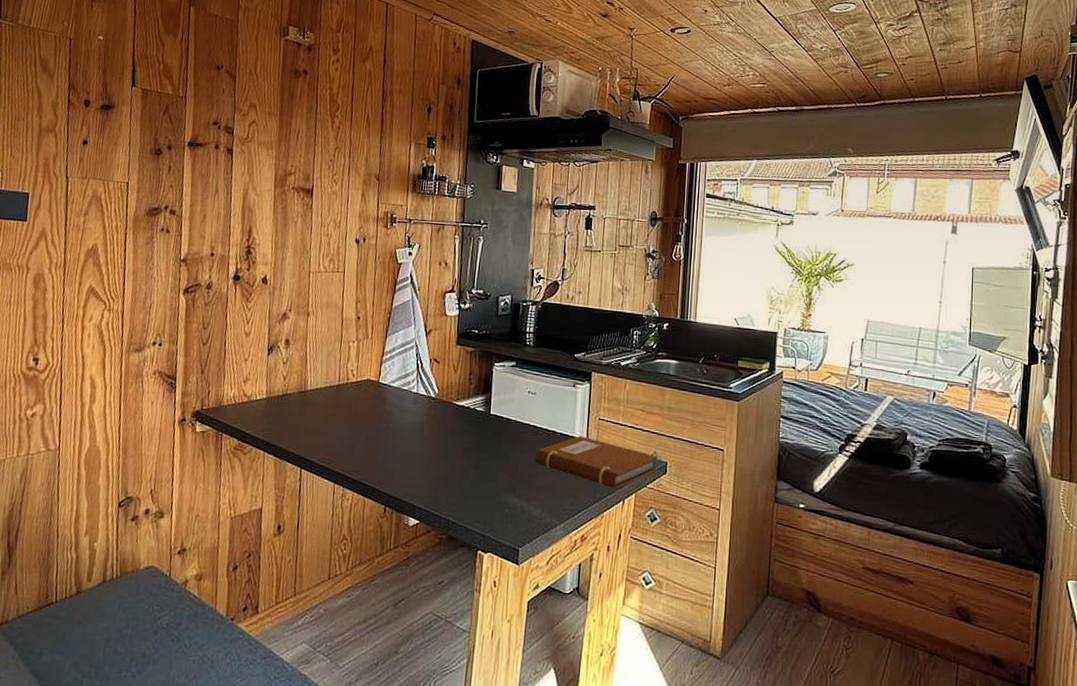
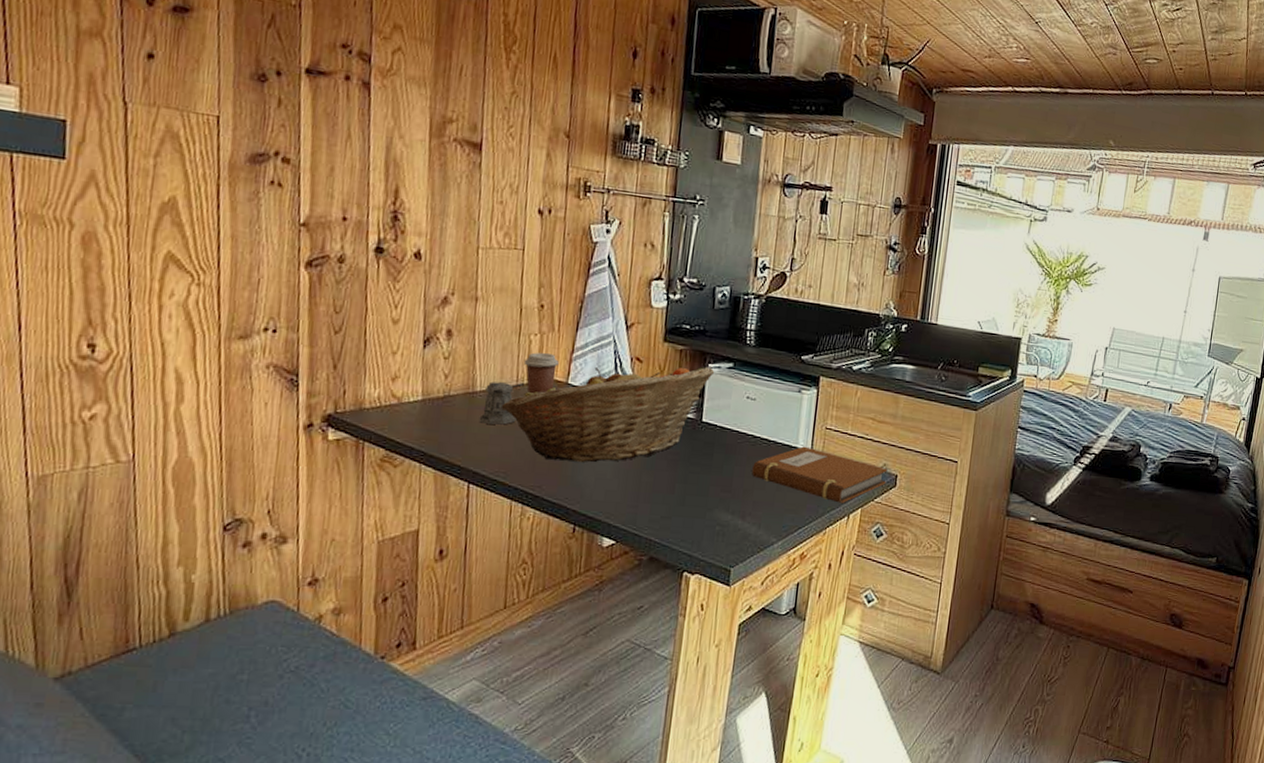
pepper shaker: none [309,382,344,419] -> present [479,381,524,425]
fruit basket: none [326,365,500,451] -> present [501,366,715,463]
coffee cup: none [344,357,372,392] -> present [523,352,559,394]

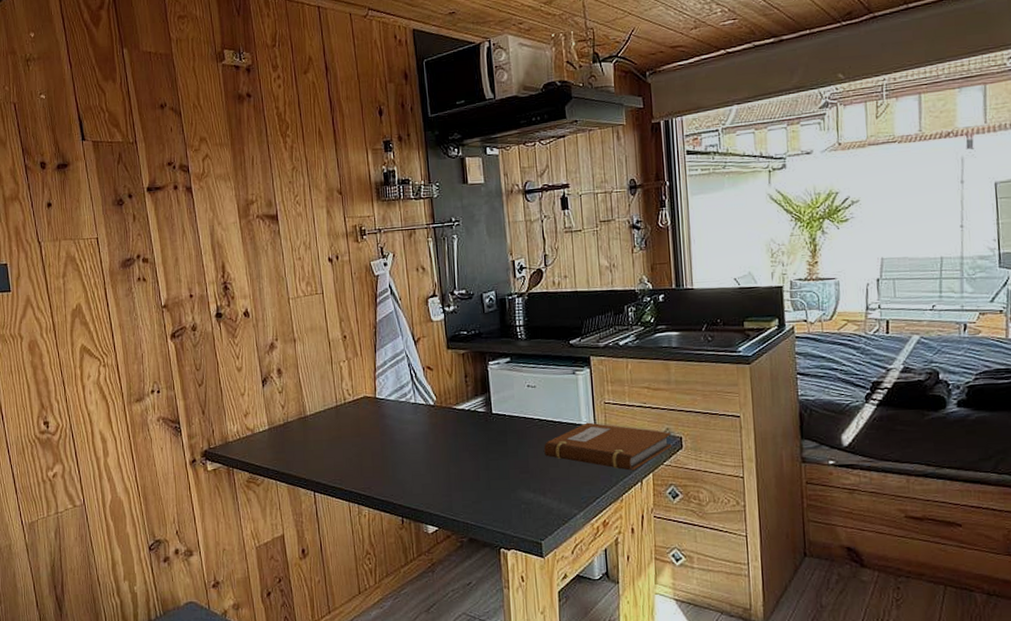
pepper shaker: present [479,381,524,425] -> none [313,403,342,442]
fruit basket: present [501,366,715,463] -> none [328,364,495,465]
coffee cup: present [523,352,559,394] -> none [338,375,366,411]

